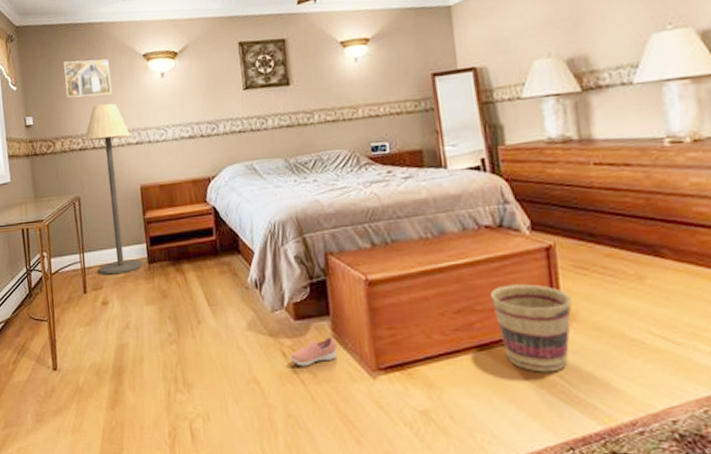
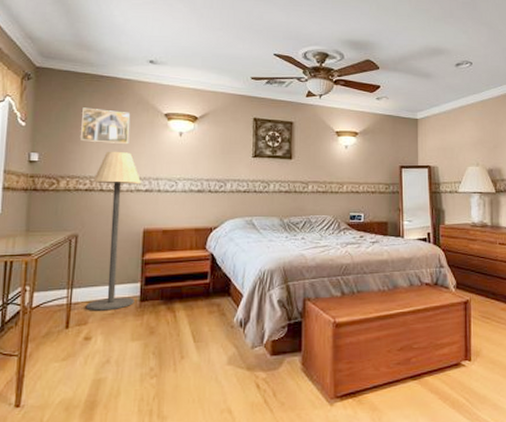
shoe: present [290,336,338,367] -> none [263,370,305,397]
basket: present [491,284,572,373] -> none [425,328,478,396]

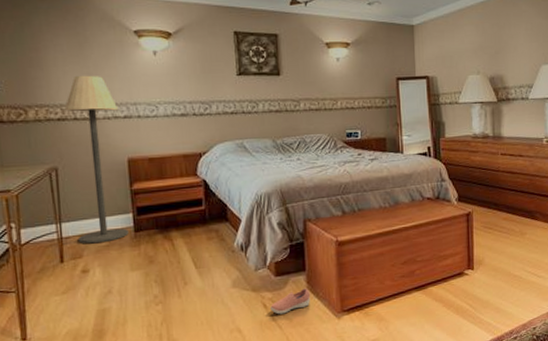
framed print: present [81,107,131,145] -> none [39,27,99,68]
shoe: none [263,370,305,397] -> present [270,288,311,315]

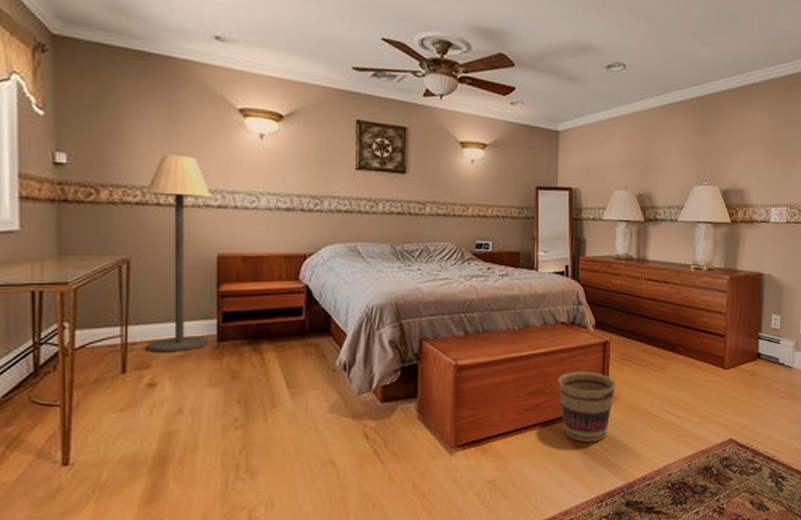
shoe: present [270,288,311,315] -> none [373,417,421,447]
basket: none [428,240,481,303] -> present [558,371,616,443]

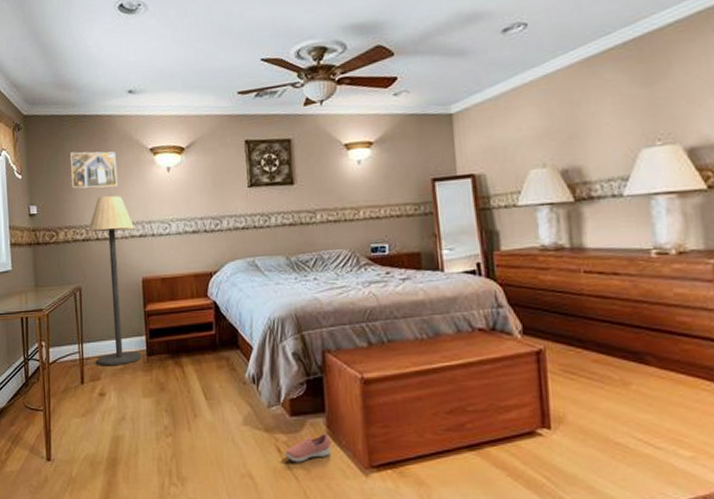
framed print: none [125,94,193,147] -> present [70,151,118,189]
shoe: none [373,417,421,447] -> present [285,433,332,463]
basket: present [558,371,616,443] -> none [482,386,560,474]

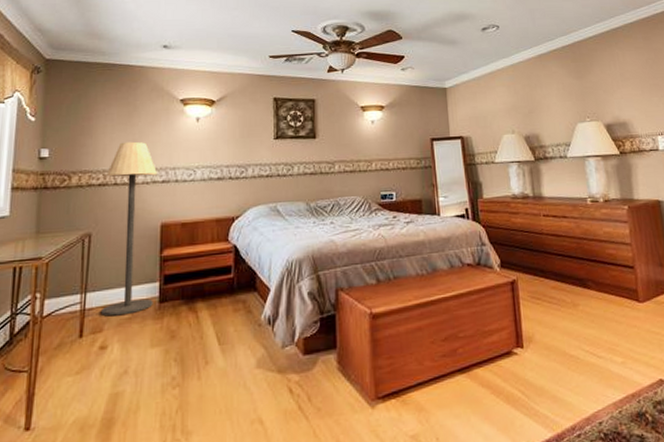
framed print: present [70,151,118,189] -> none [93,98,145,134]
shoe: present [285,433,332,463] -> none [297,369,342,402]

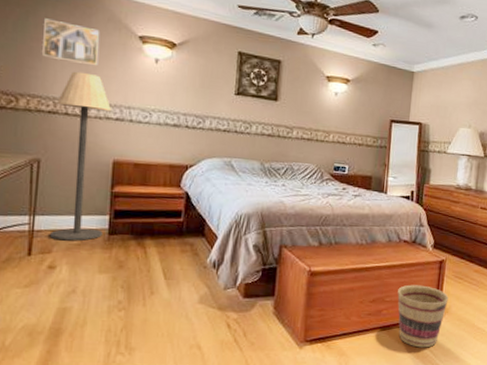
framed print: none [93,98,145,134] -> present [42,18,100,66]
basket: none [471,313,530,390] -> present [397,284,449,348]

